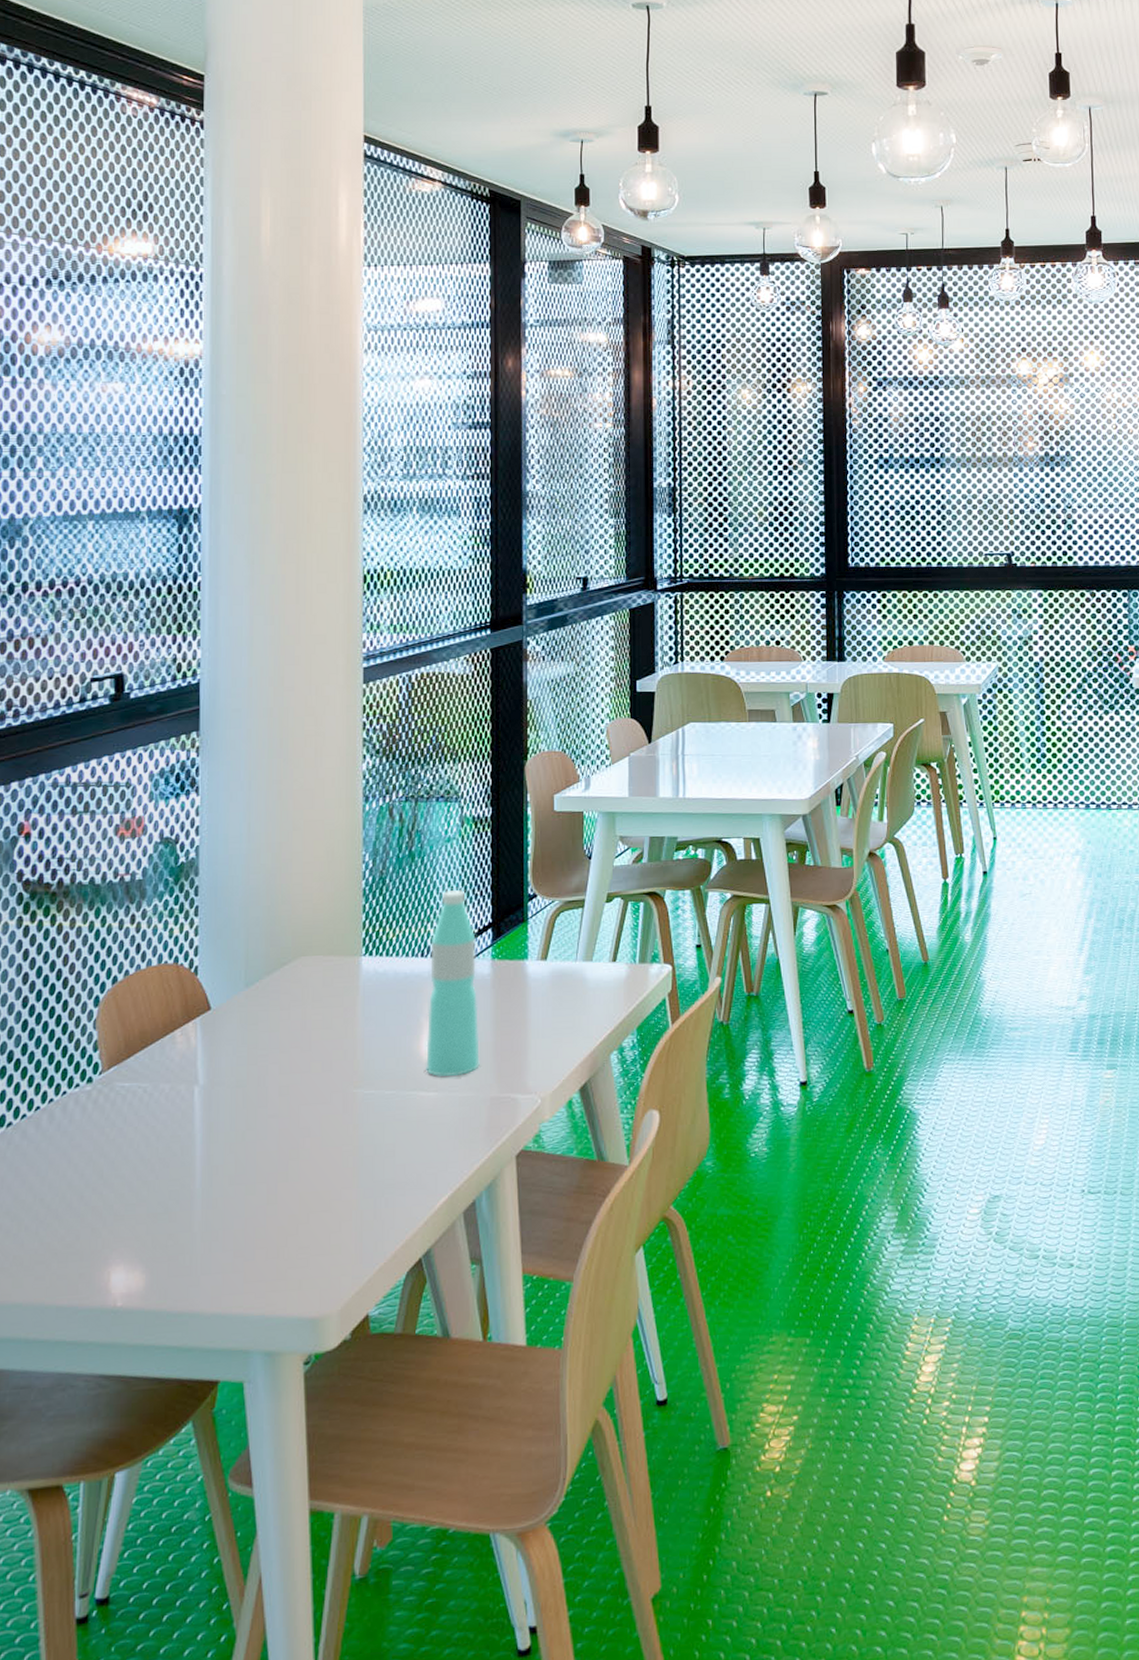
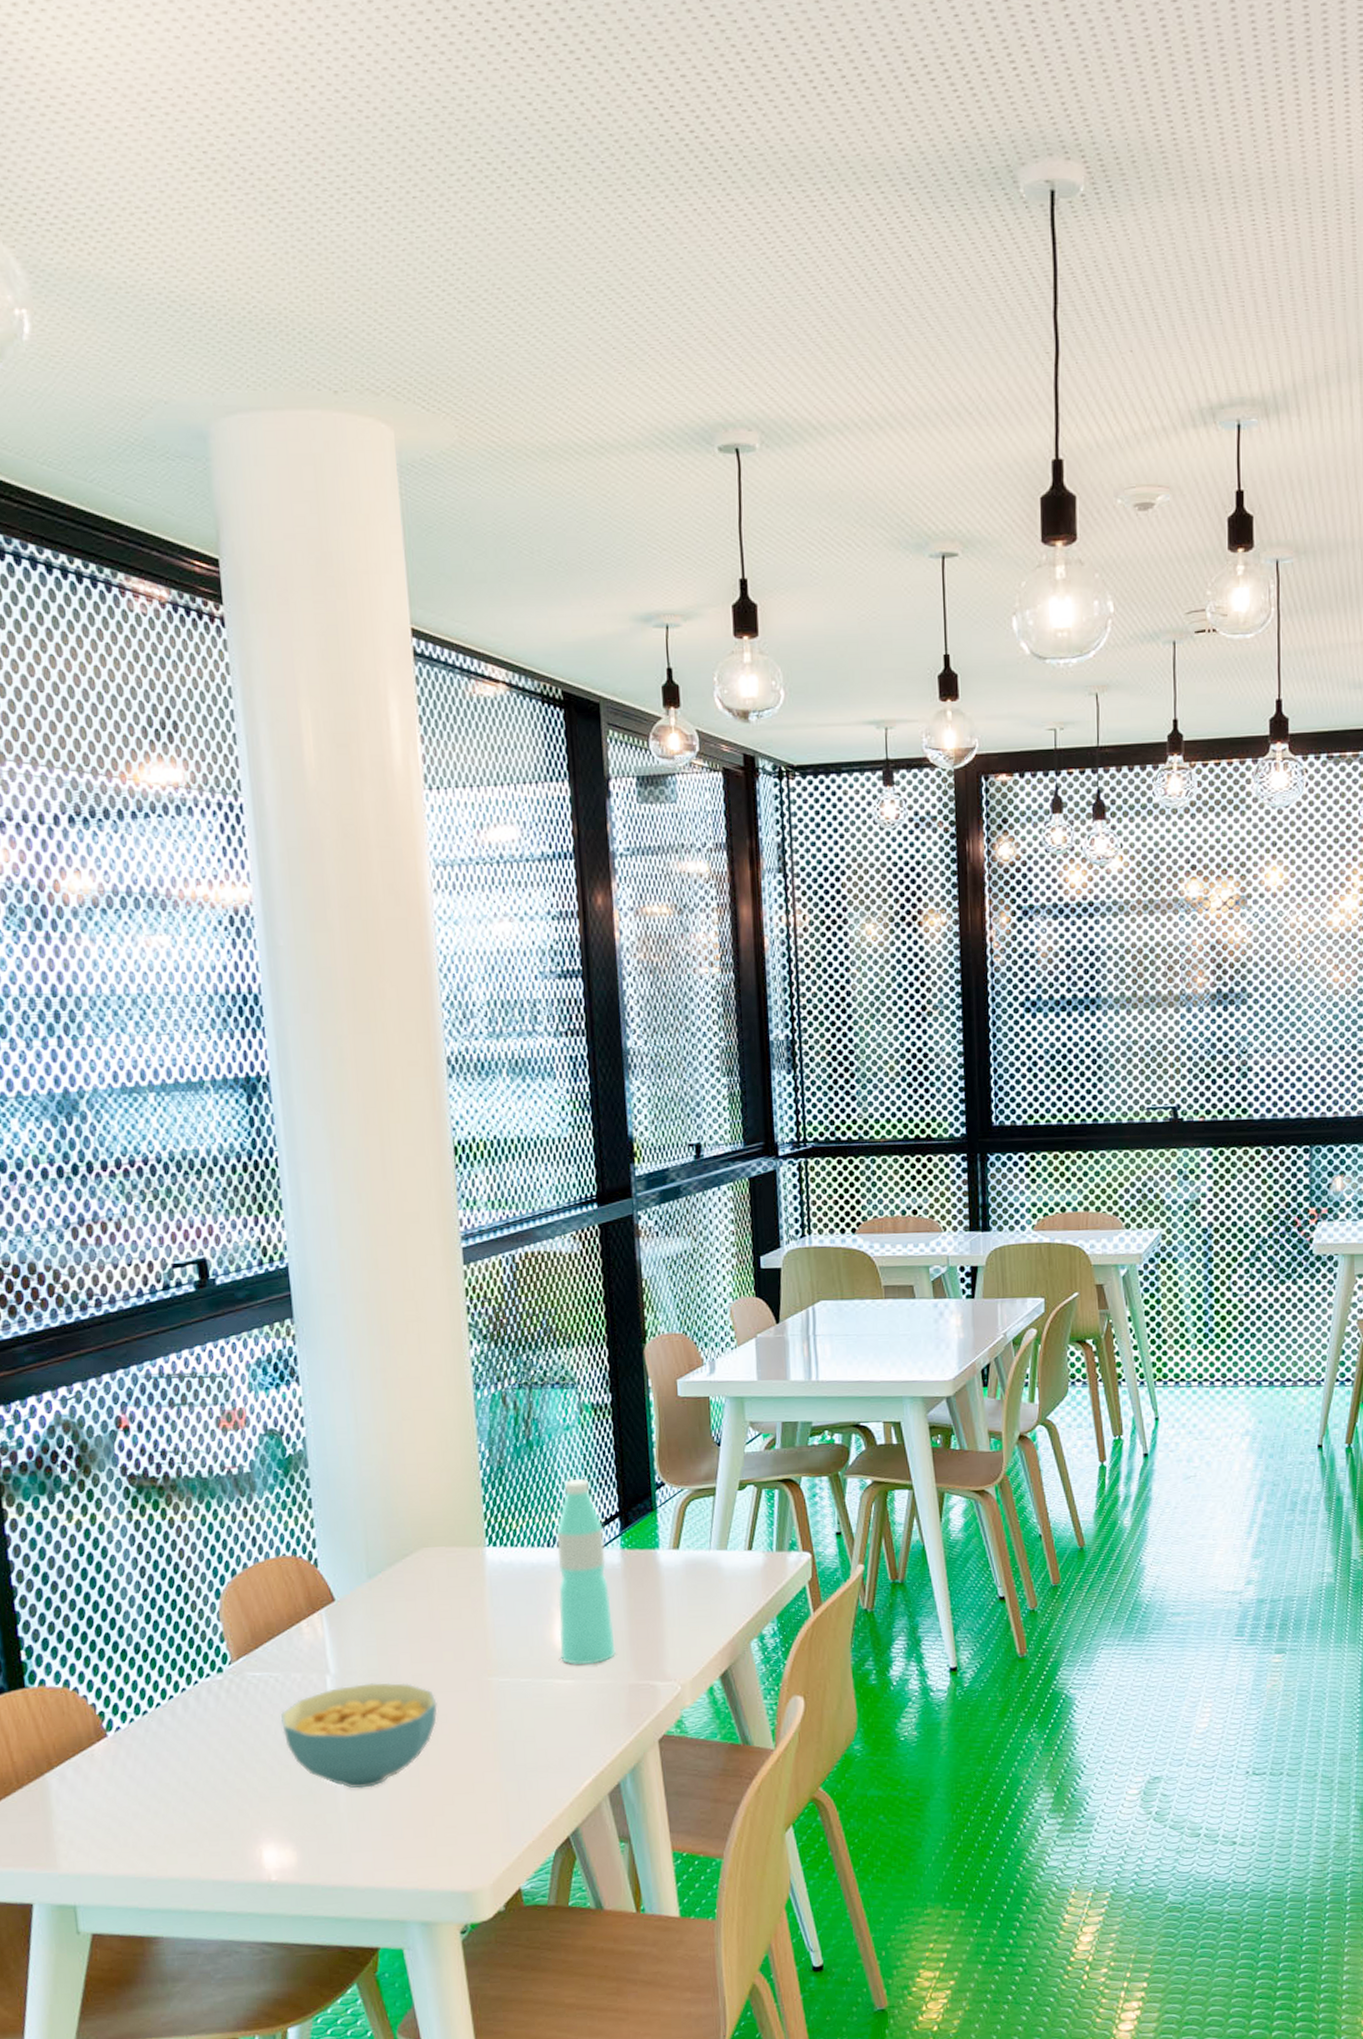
cereal bowl: none [144,1094,301,1207] -> present [280,1682,438,1789]

